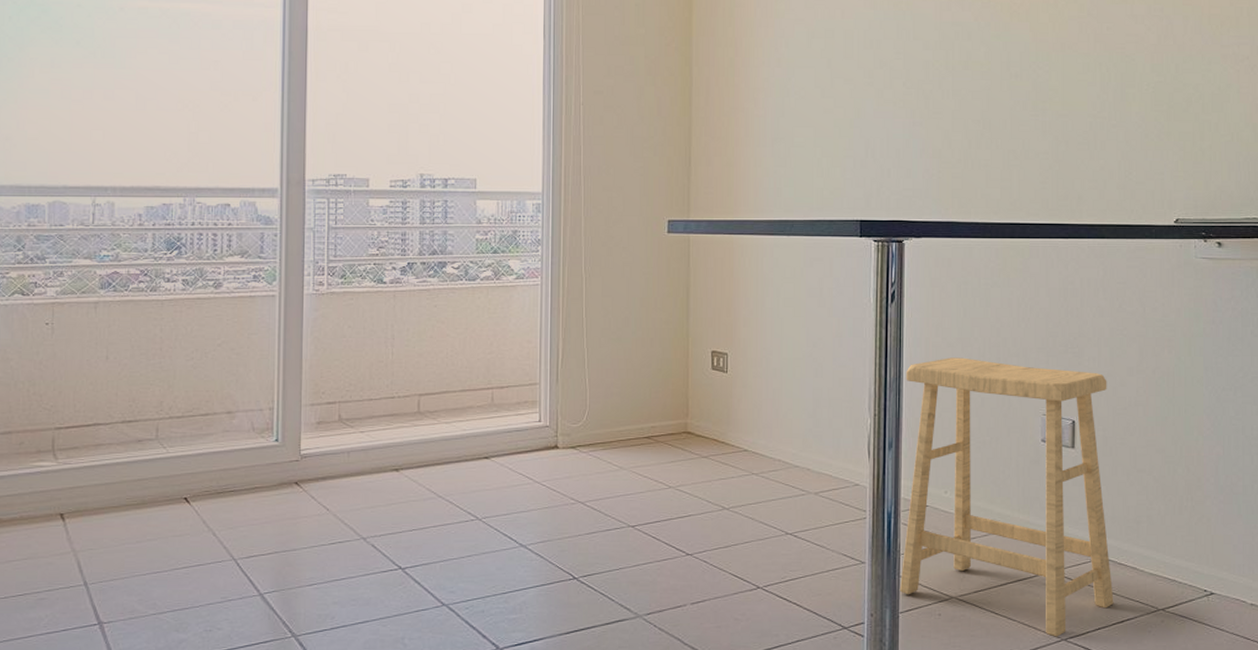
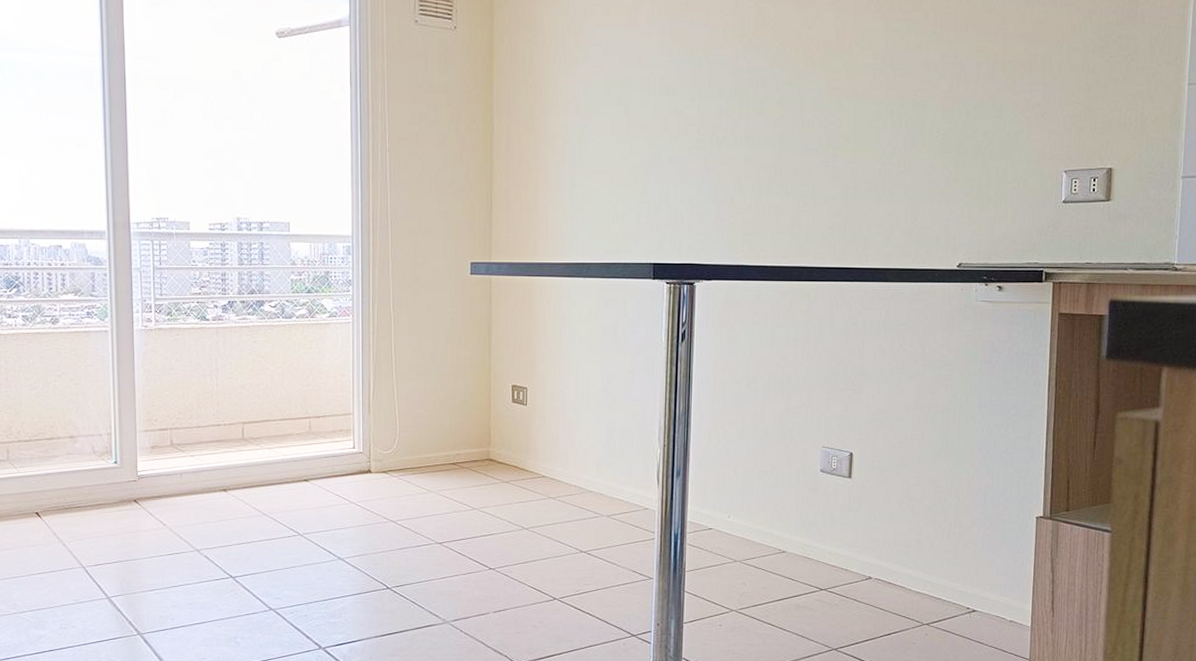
stool: present [899,357,1114,637] -> none [684,393,885,647]

